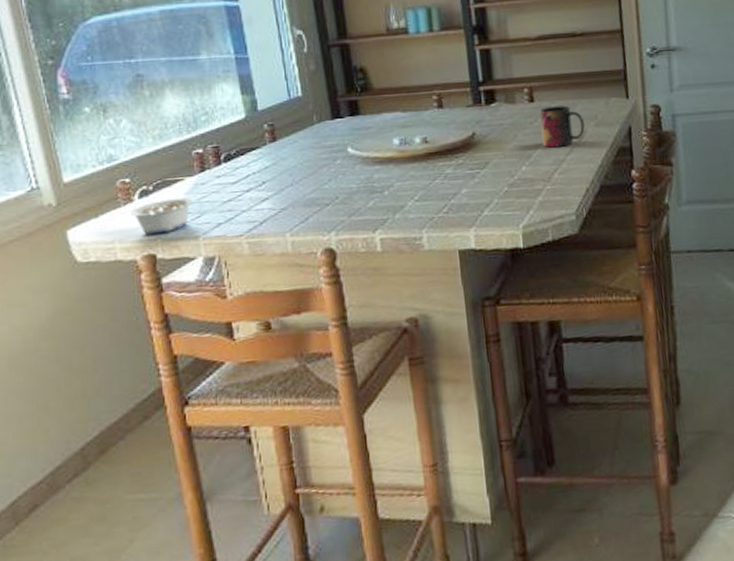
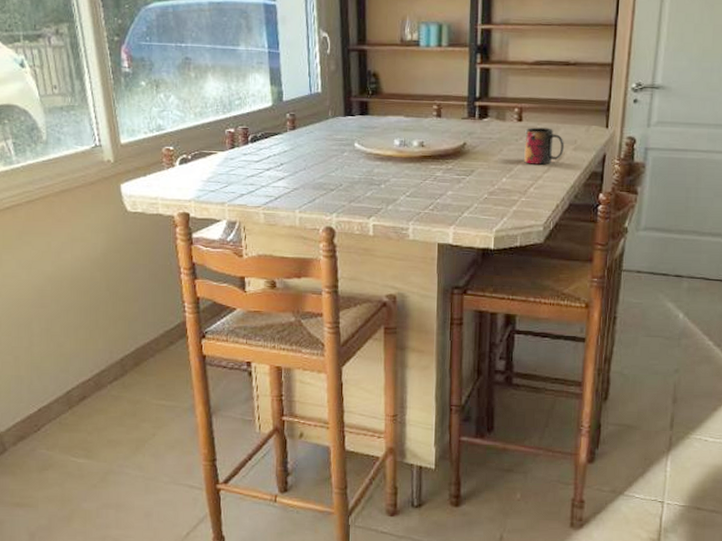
legume: present [117,197,192,235] -> none [161,168,222,197]

